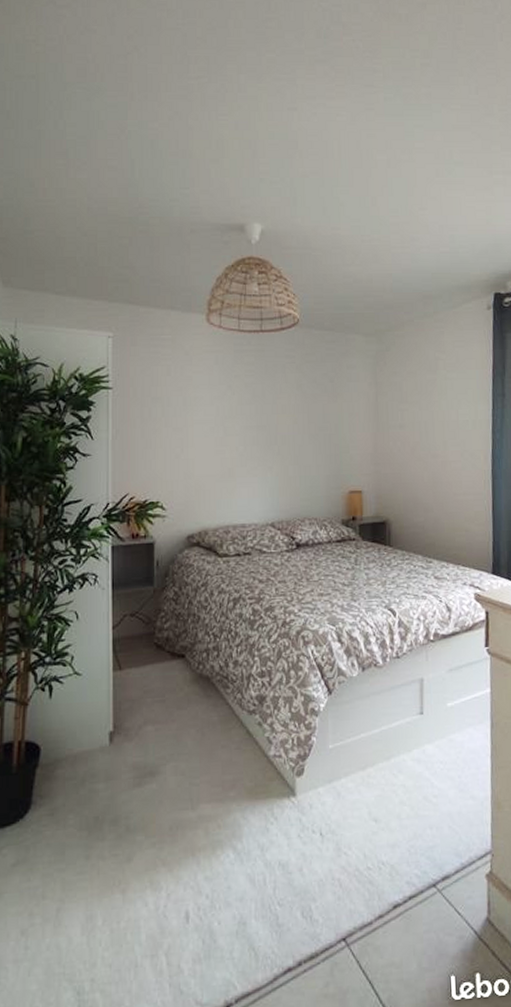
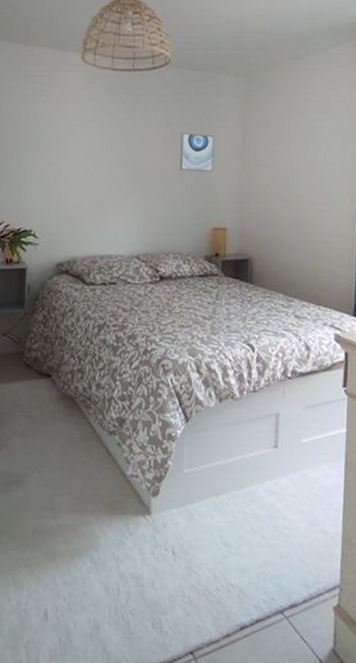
wall art: none [312,394,347,435] -> present [179,133,214,173]

